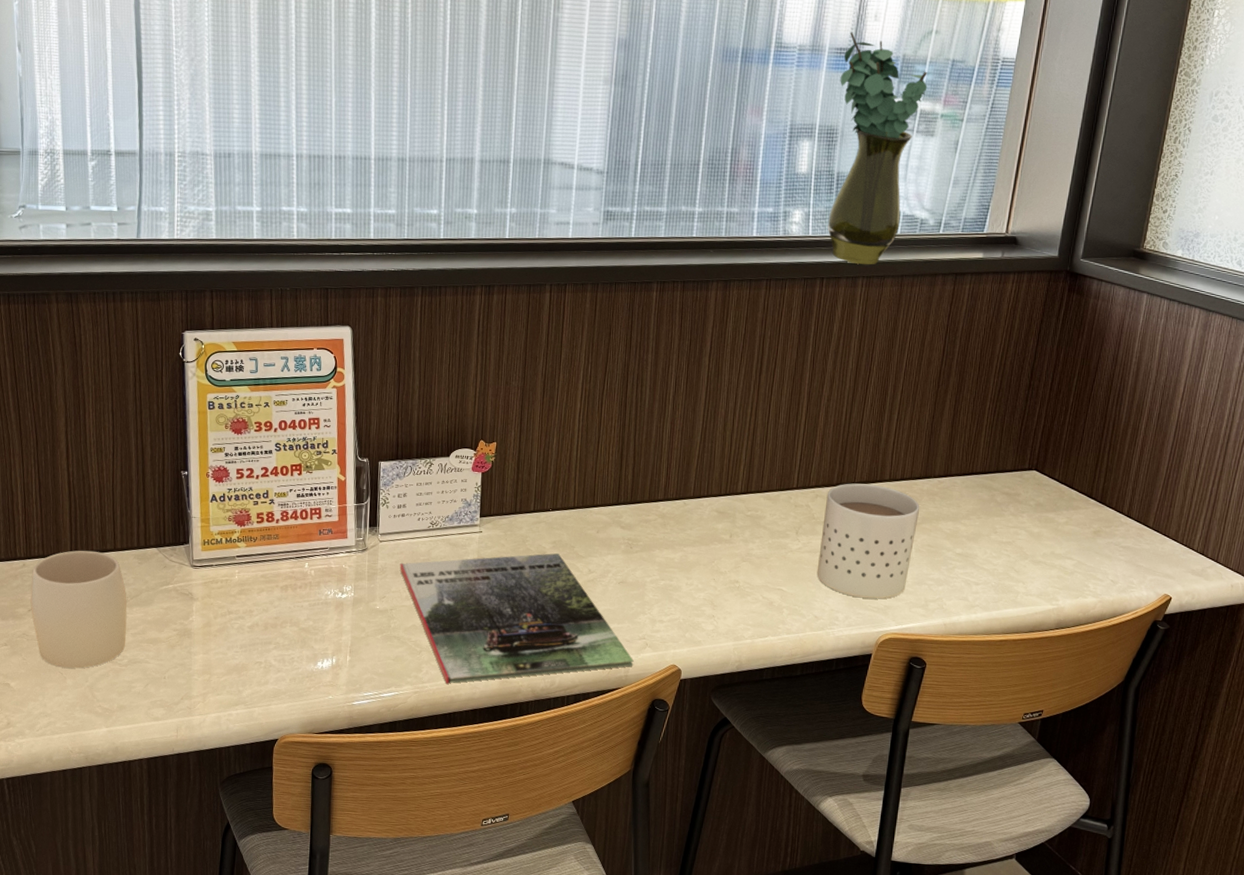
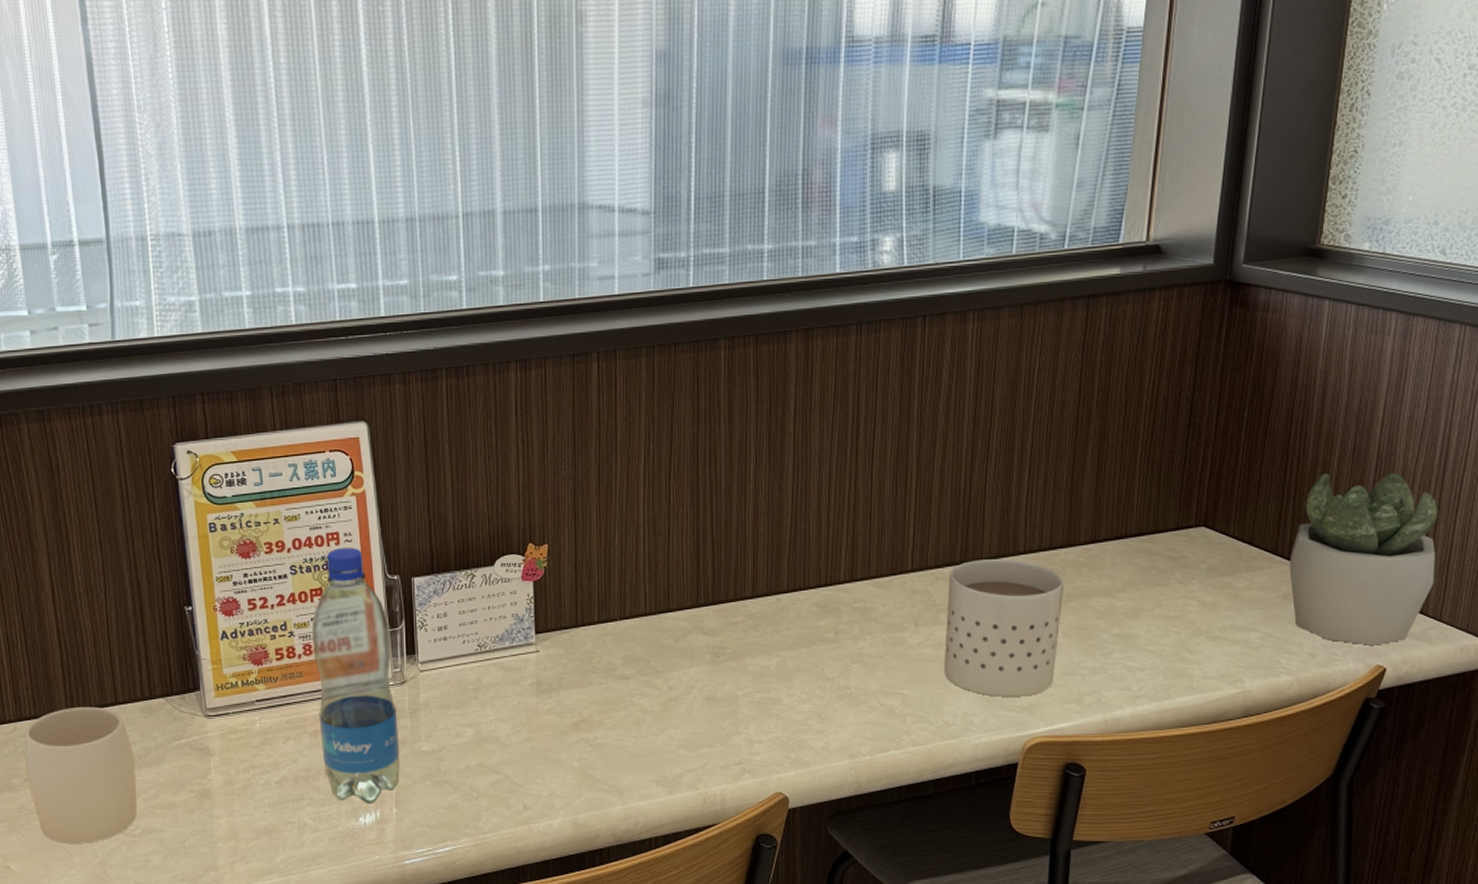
bottle: none [289,431,357,652] -> present [311,547,400,804]
magazine: present [399,552,634,684] -> none [445,669,731,833]
vase: present [827,32,928,265] -> none [925,14,1037,296]
succulent plant: none [1100,435,1222,578] -> present [1289,472,1439,646]

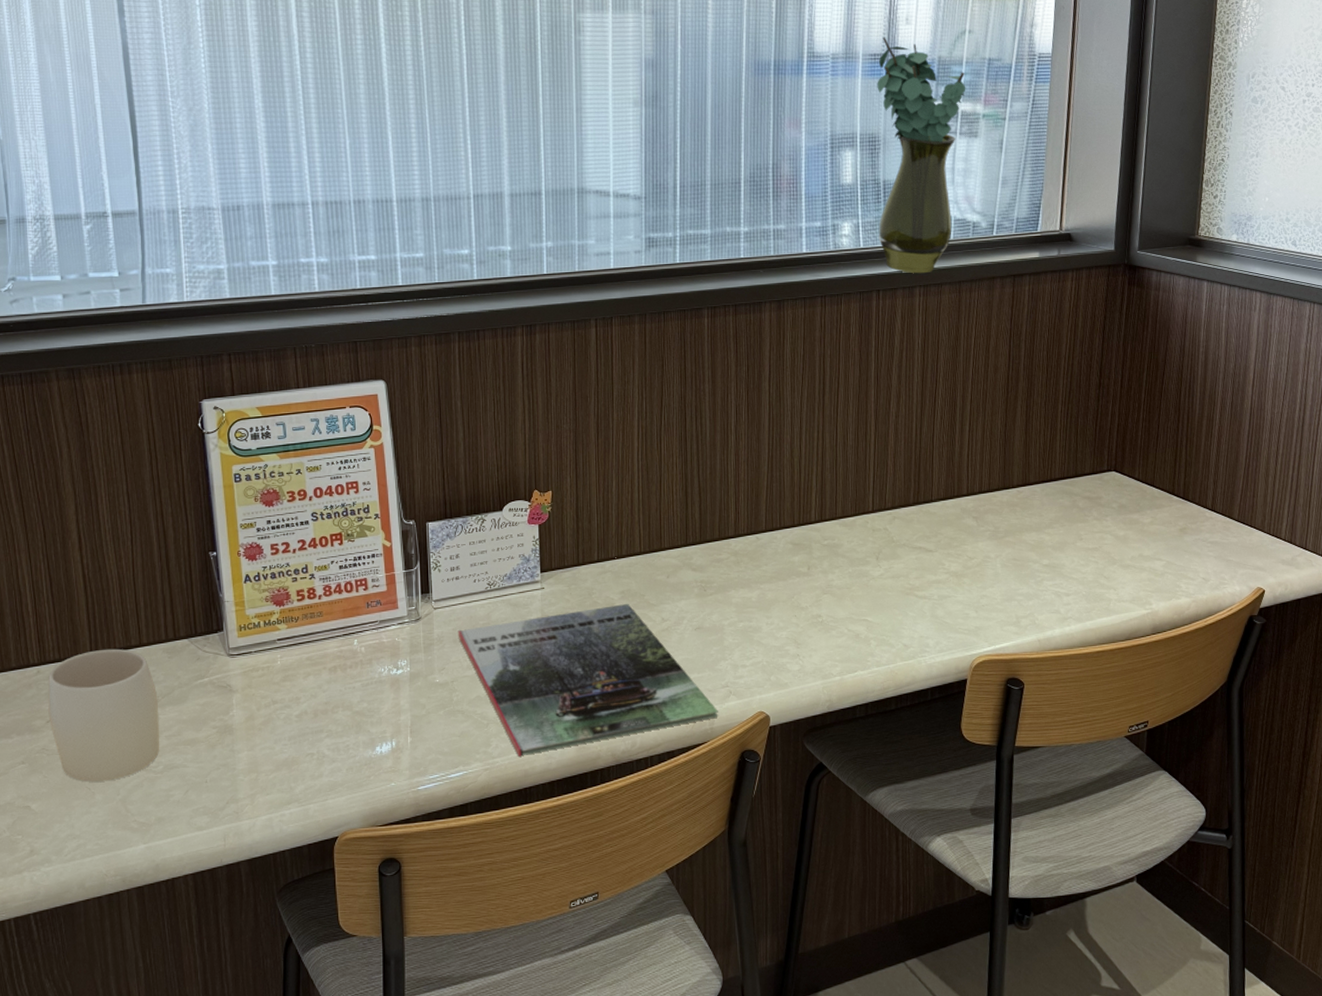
bottle: present [311,547,400,804] -> none [331,495,415,735]
magazine: none [445,669,731,833] -> present [458,603,718,757]
vase: none [925,14,1037,296] -> present [877,37,966,274]
mug: present [944,559,1065,697] -> none [901,500,1002,621]
succulent plant: present [1289,472,1439,646] -> none [1184,425,1300,571]

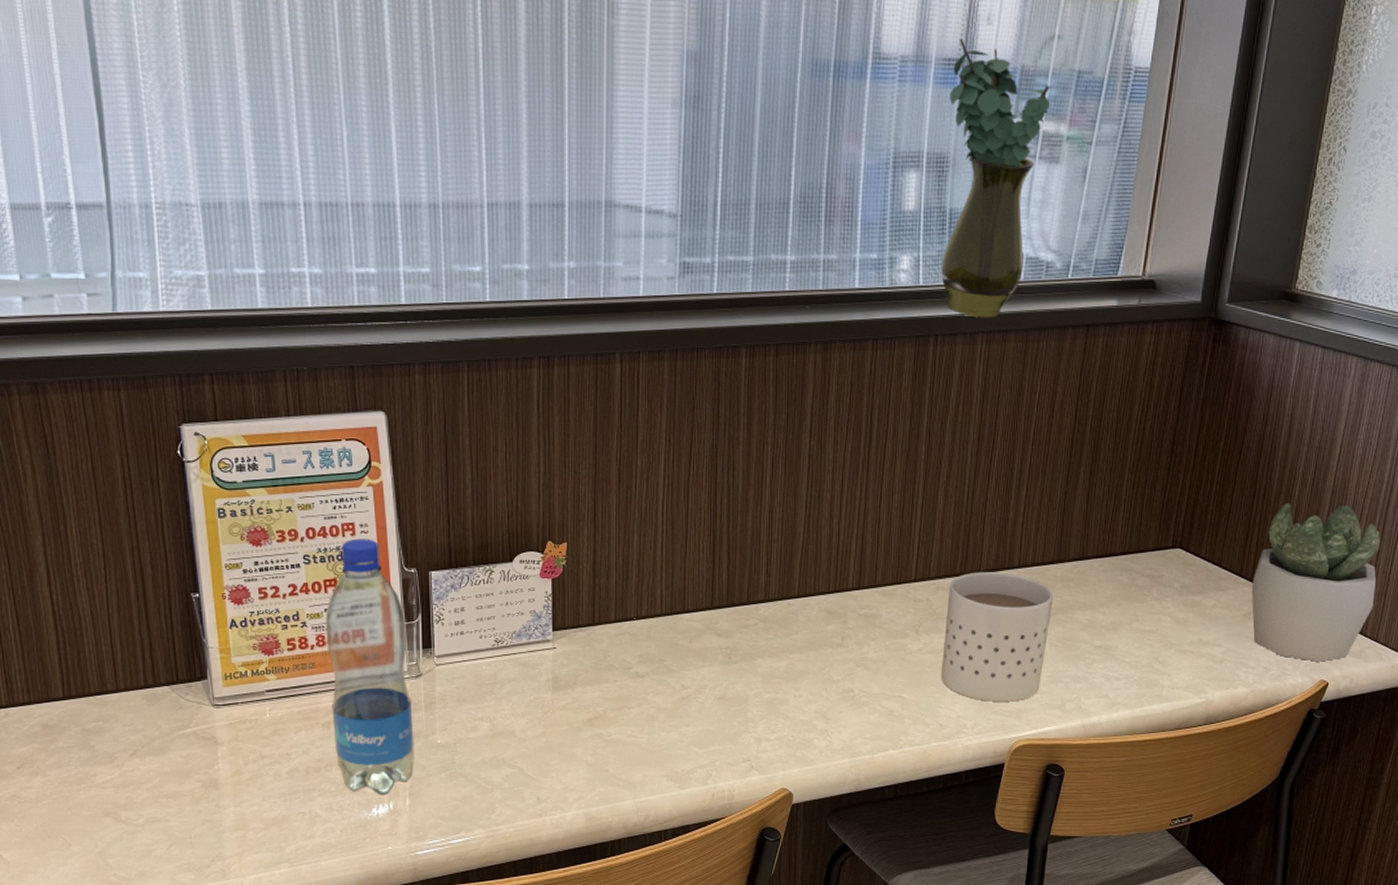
mug: present [48,648,159,782] -> none [18,693,139,833]
bottle: none [331,495,415,735] -> present [325,538,414,796]
magazine: present [458,603,718,757] -> none [461,667,738,825]
mug: none [901,500,1002,621] -> present [941,572,1054,702]
succulent plant: none [1184,425,1300,571] -> present [1251,503,1381,662]

